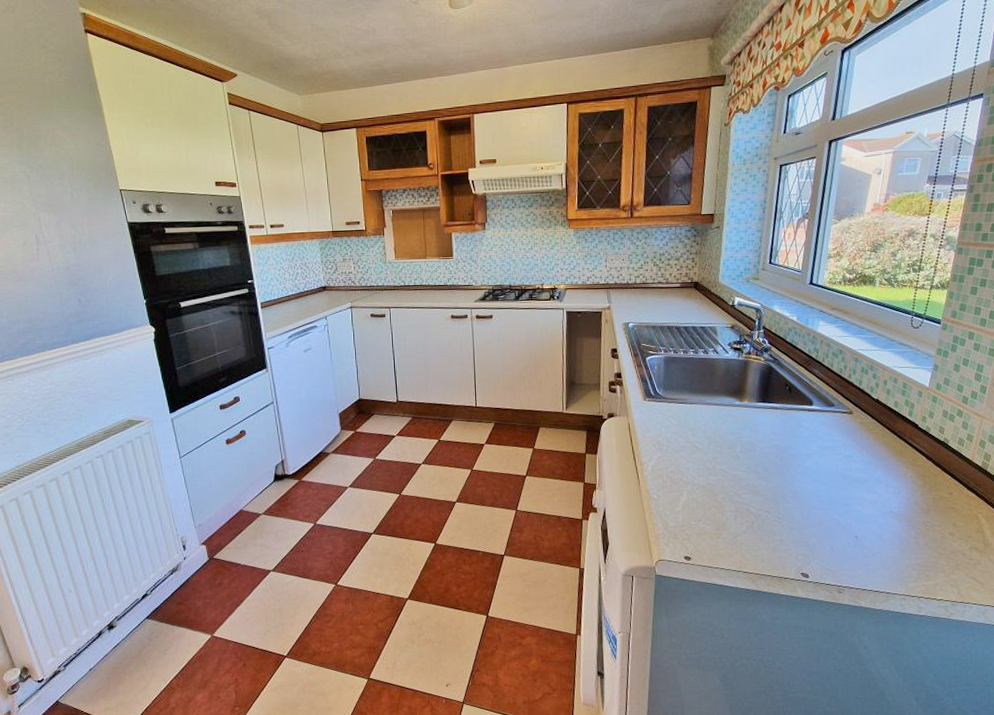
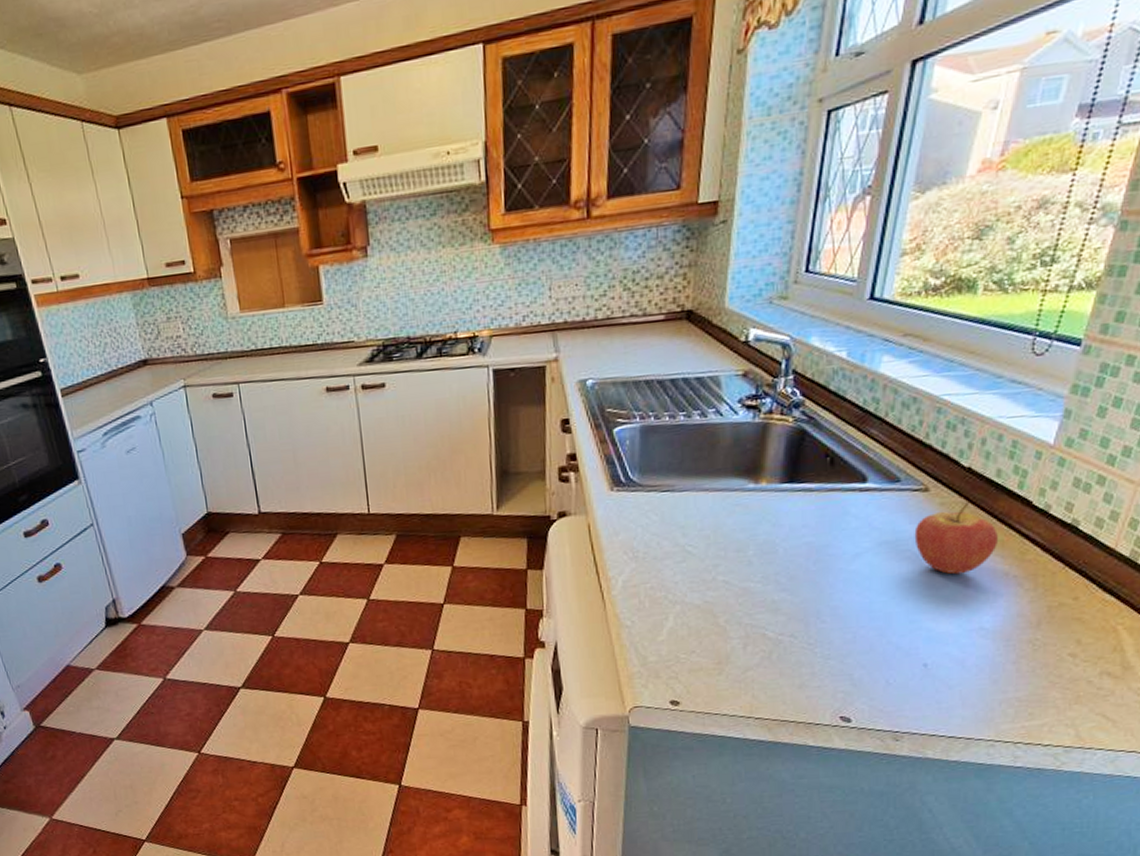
fruit: none [844,423,899,473] -> present [914,502,999,575]

